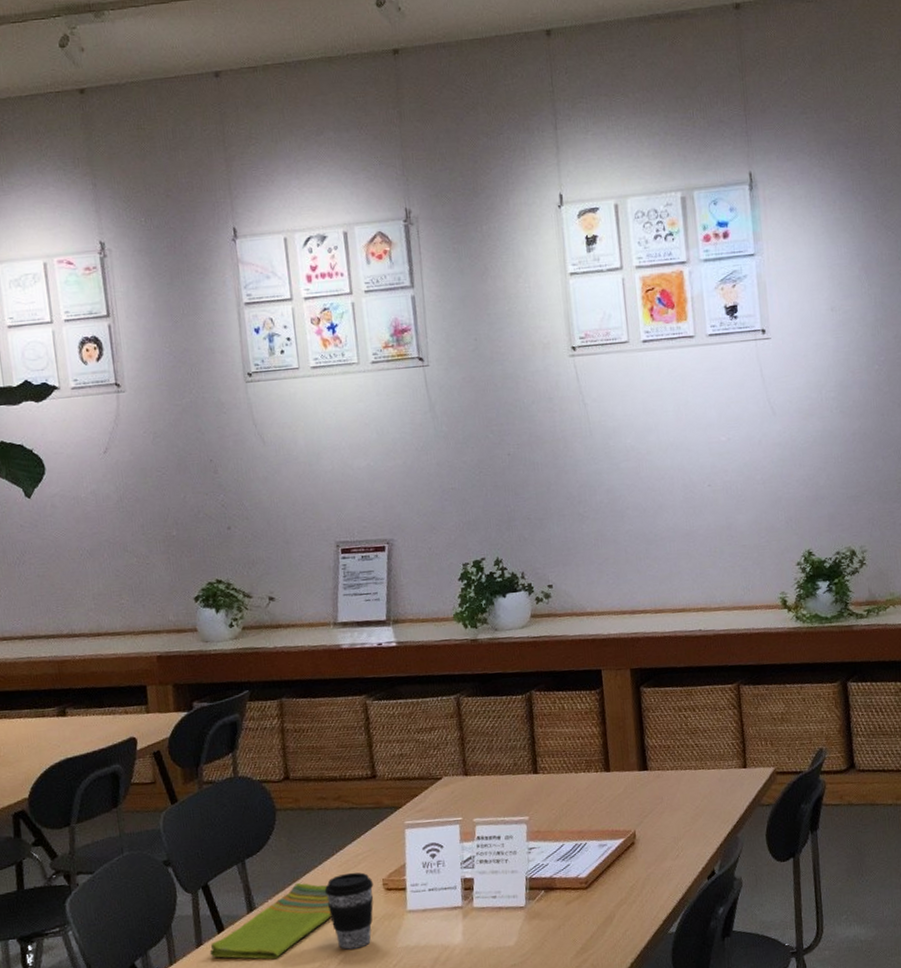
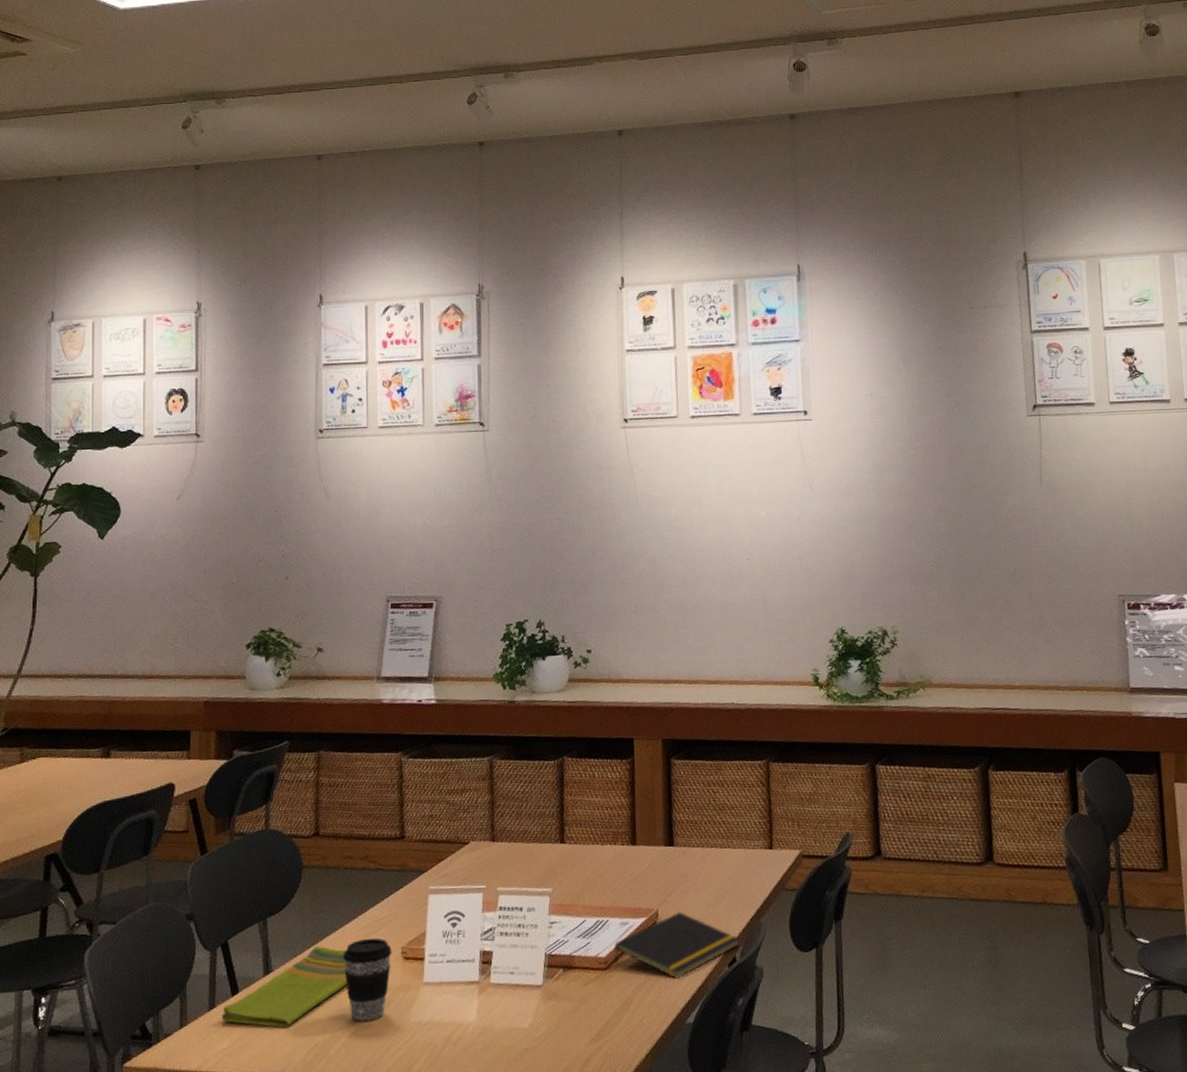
notepad: none [593,832,718,893] -> present [613,912,740,979]

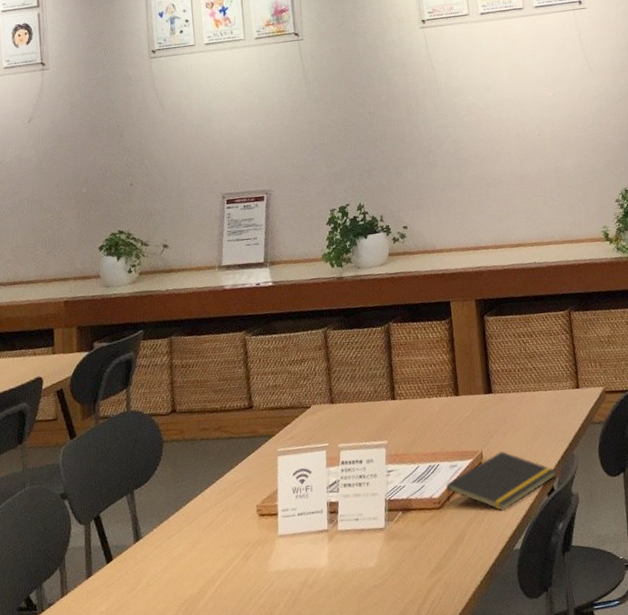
dish towel: present [221,946,347,1028] -> none [98,511,210,589]
coffee cup: present [342,937,392,1022] -> none [204,499,249,576]

